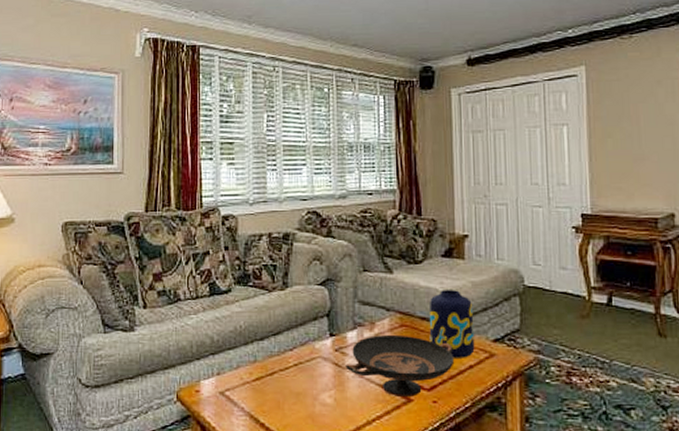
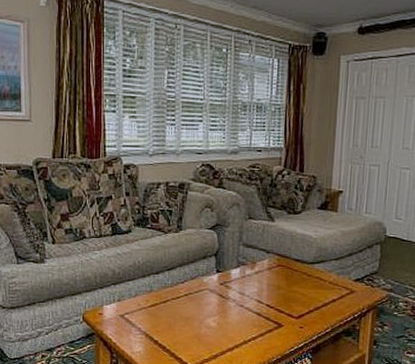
decorative bowl: present [345,334,455,398] -> none [228,272,321,324]
vase: present [429,290,475,358] -> none [301,237,341,294]

